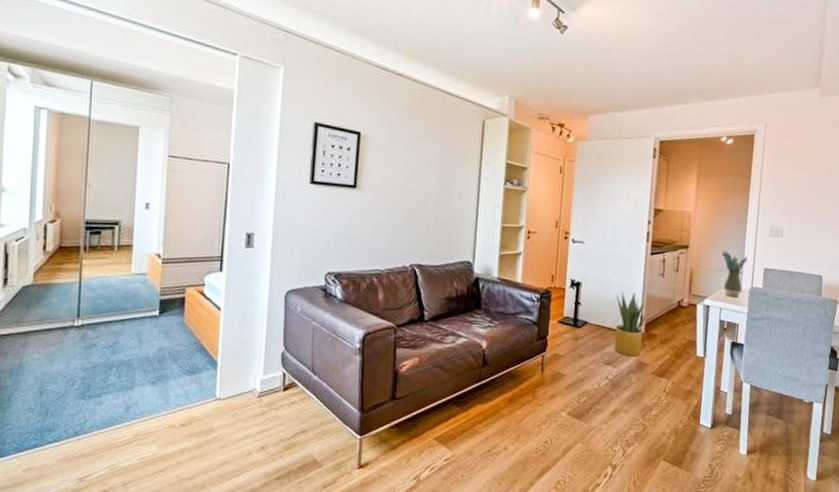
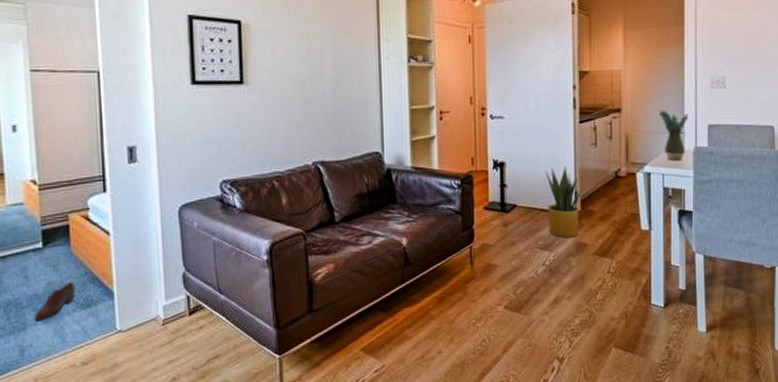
shoe: none [142,349,184,383] -> present [34,282,76,322]

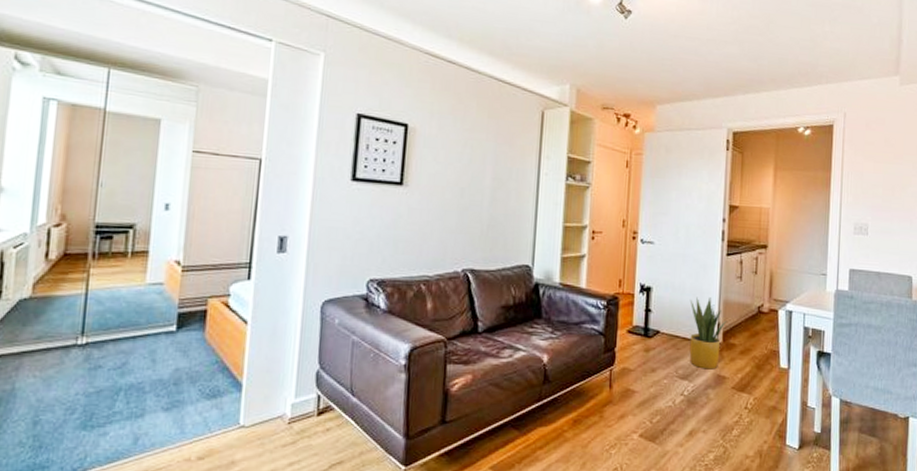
shoe: present [34,282,76,322] -> none [154,369,204,409]
vase: present [658,109,689,161] -> none [803,250,832,301]

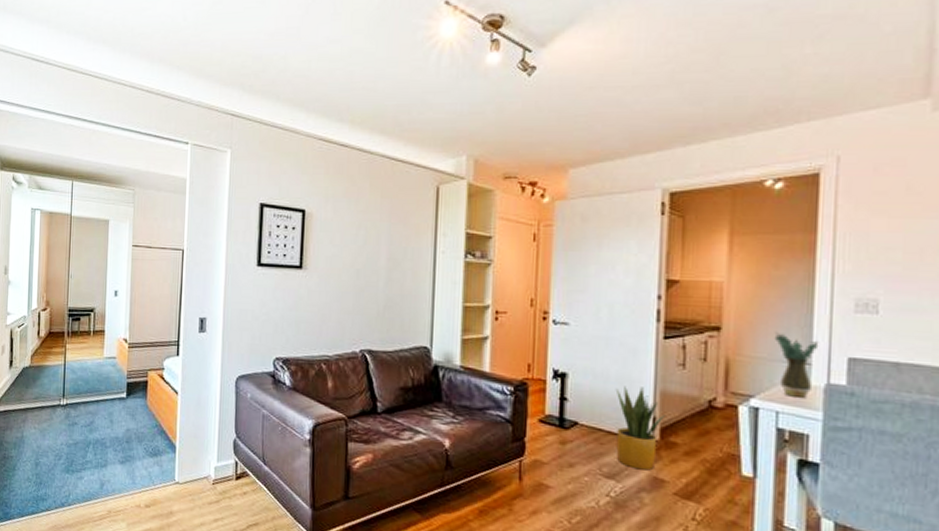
vase: none [803,250,832,301] -> present [774,333,819,398]

